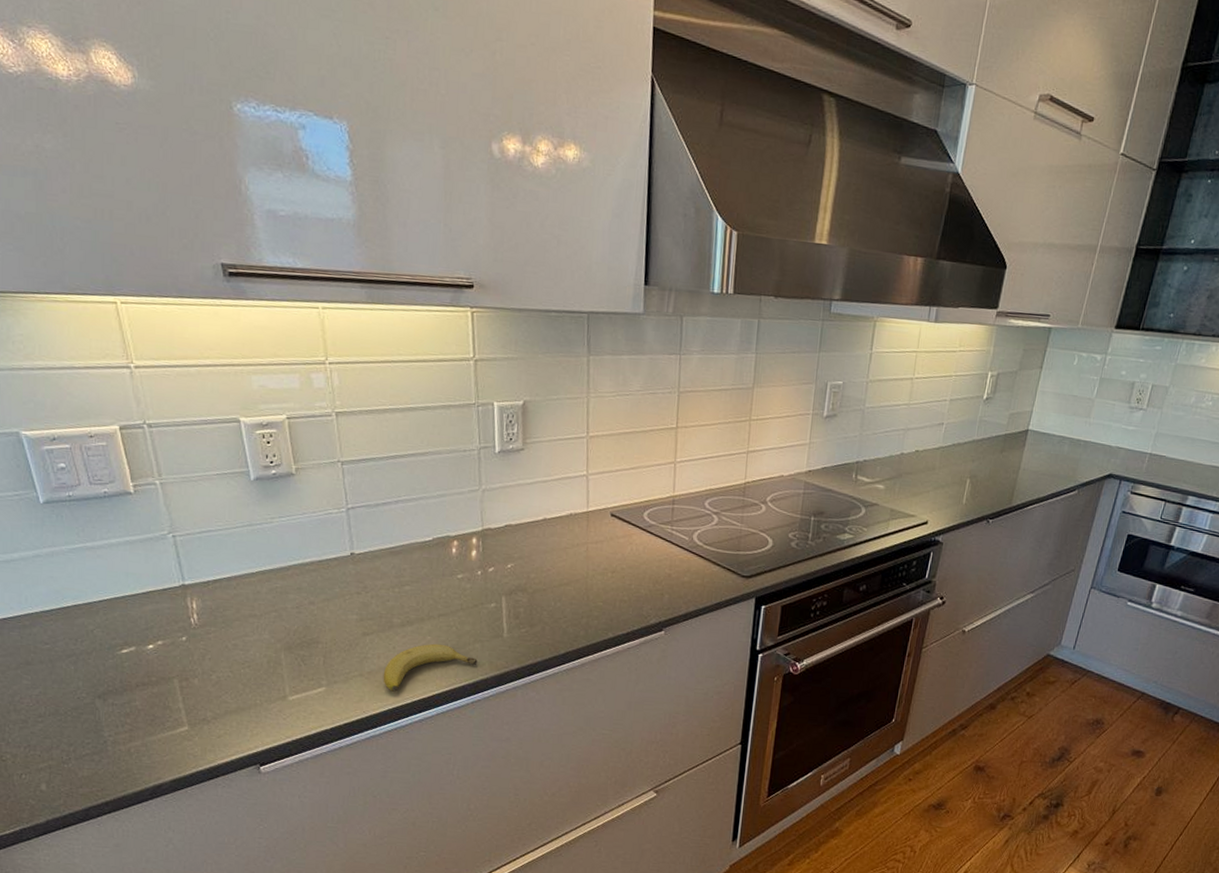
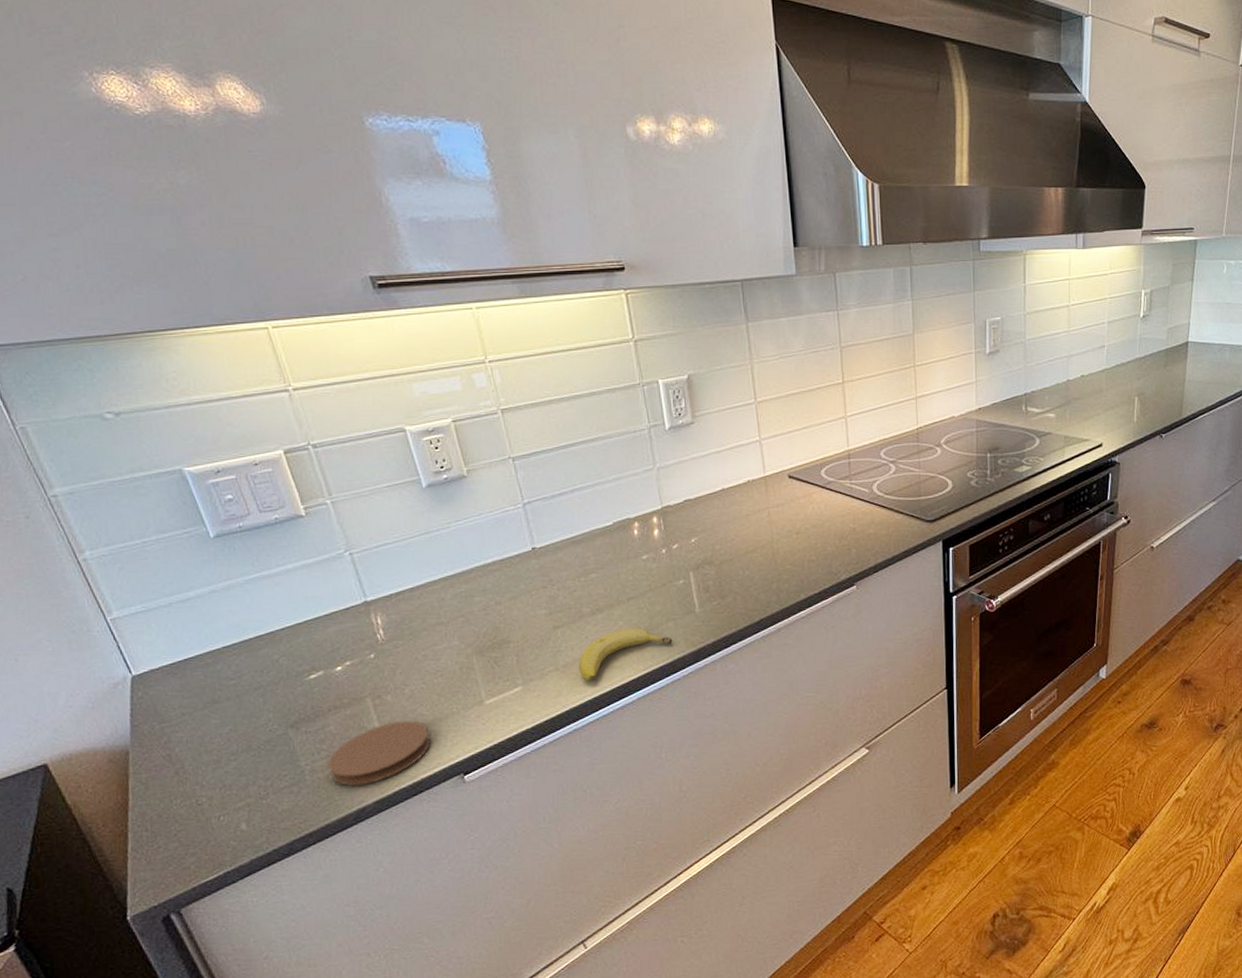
coaster: none [130,705,232,763] -> present [328,720,431,786]

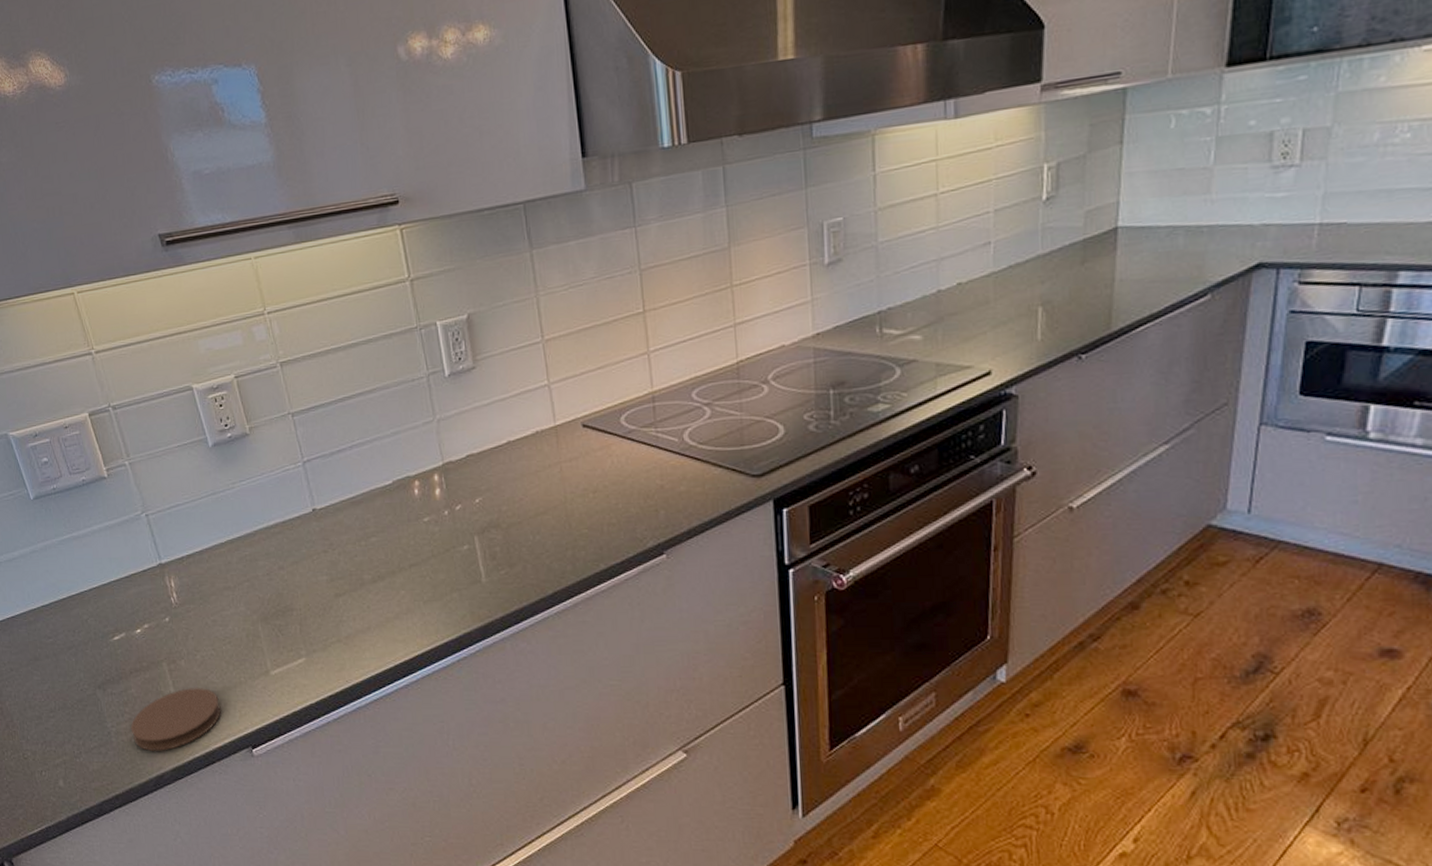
fruit: present [578,627,673,682] -> none [361,597,458,656]

